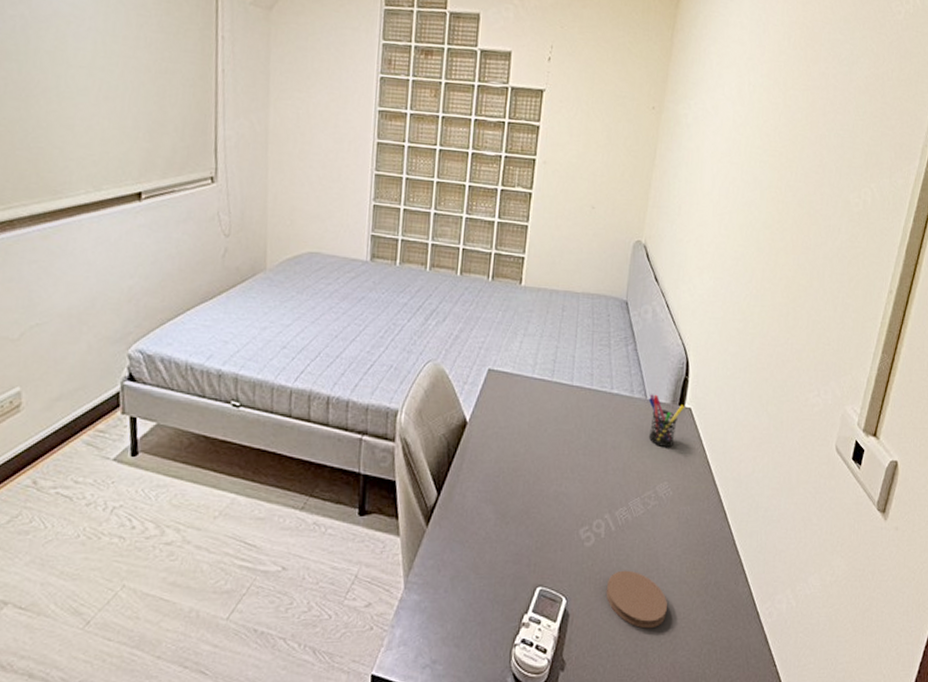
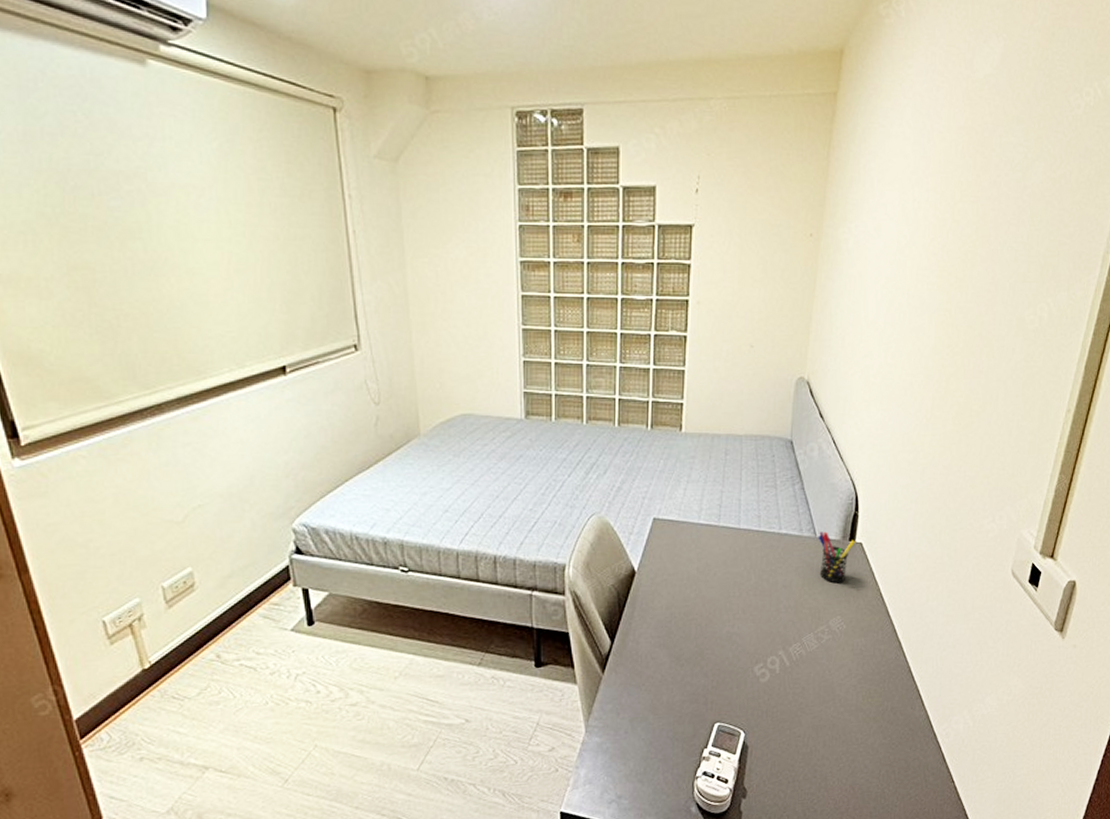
coaster: present [606,570,667,629] -> none [783,702,844,755]

